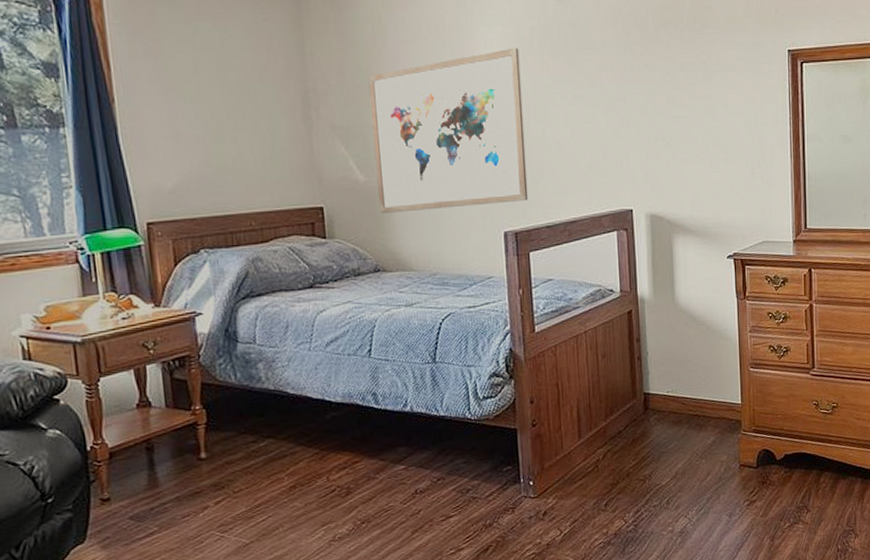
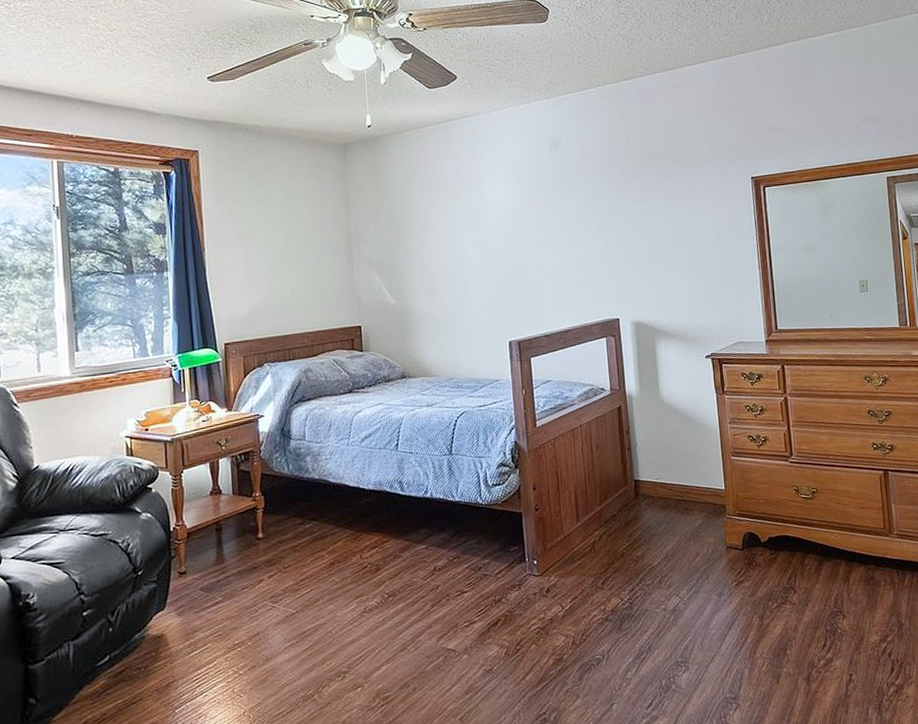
wall art: present [368,48,529,213] -> none [398,190,529,329]

